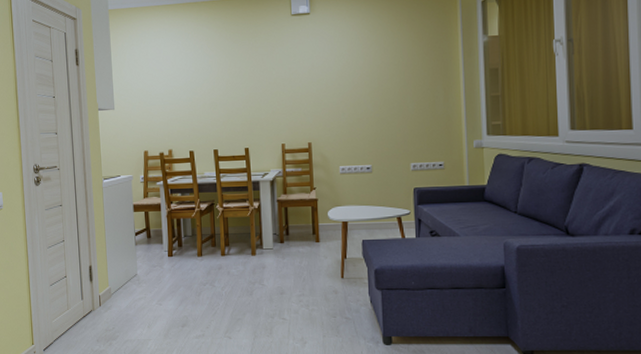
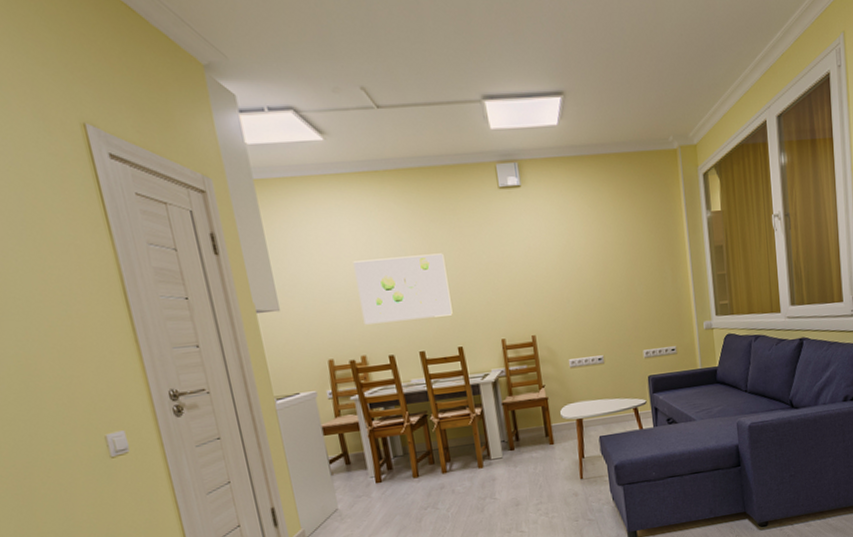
wall art: none [171,69,243,124] -> present [353,253,453,325]

